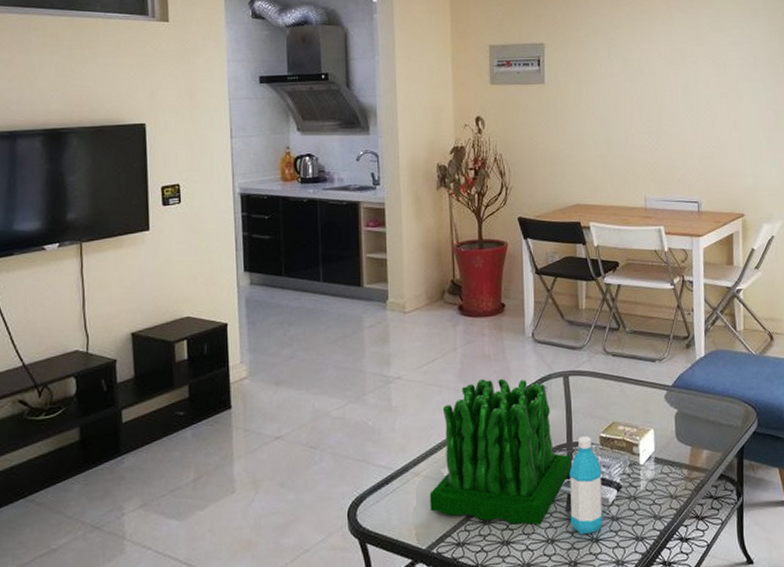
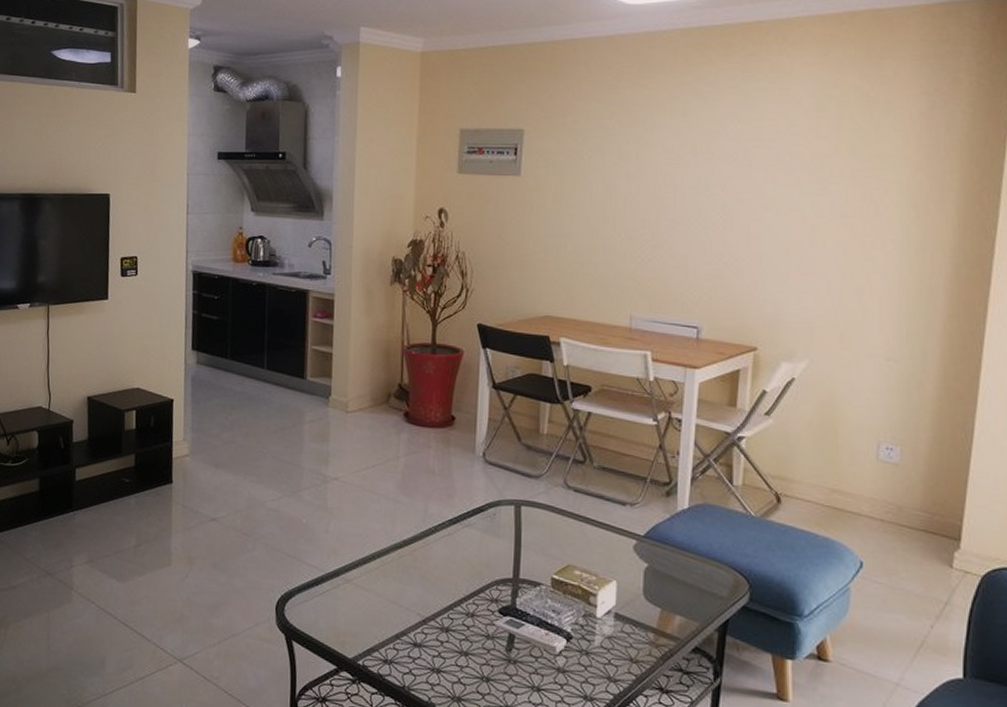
plant: present [429,378,572,525] -> none [358,494,517,660]
water bottle: present [569,436,603,534] -> none [509,573,551,681]

